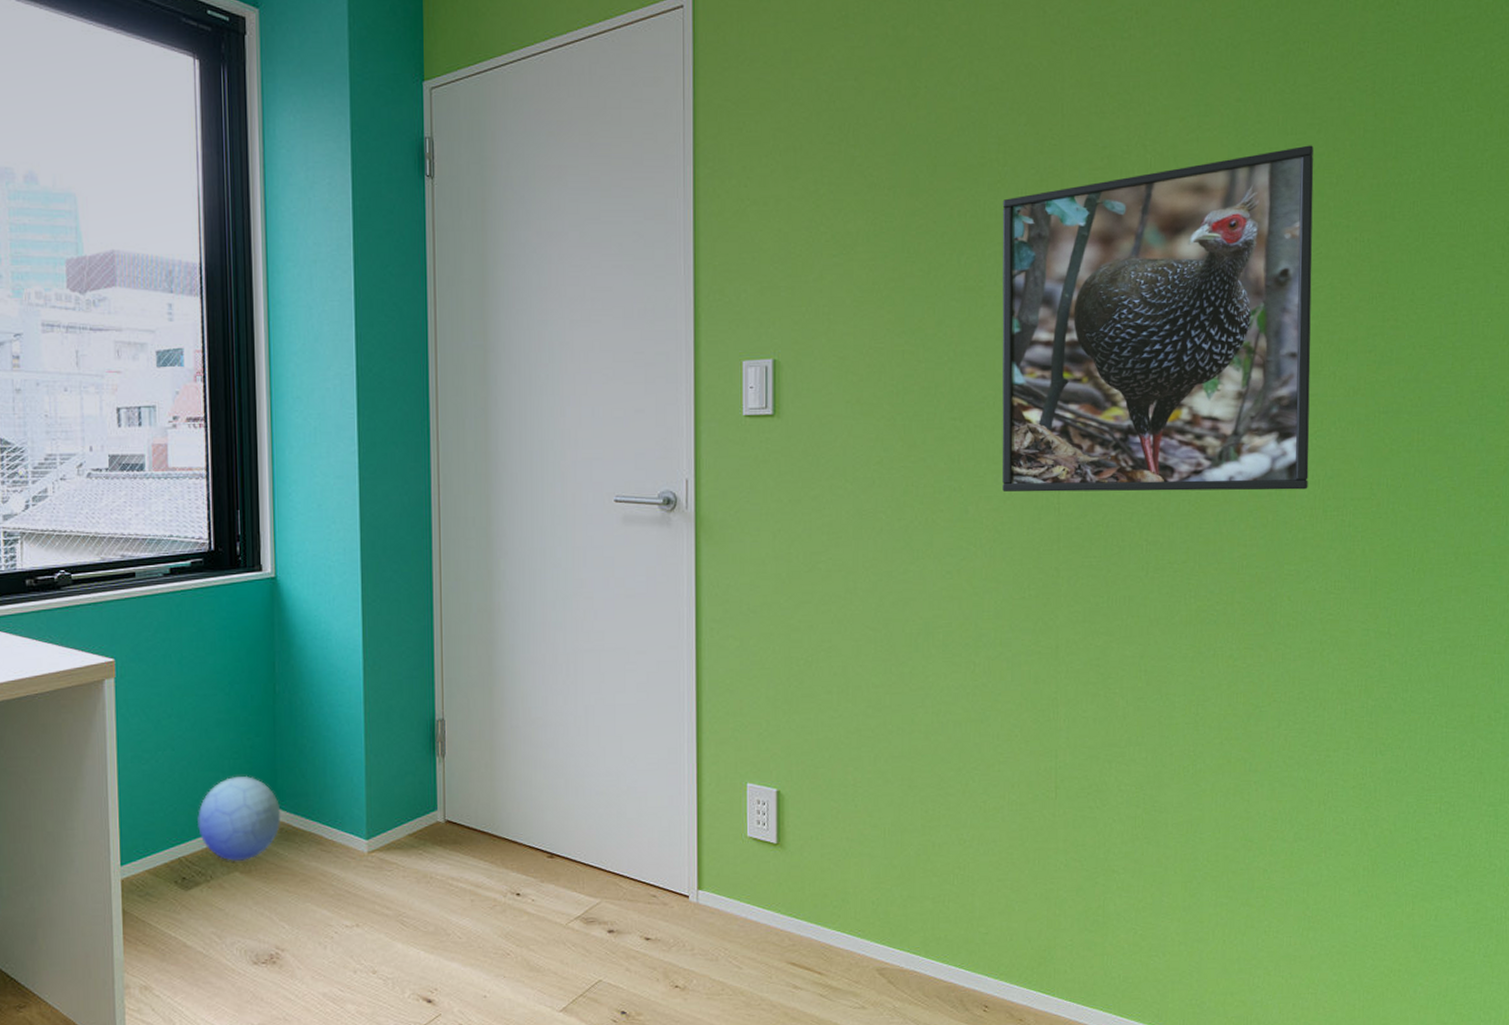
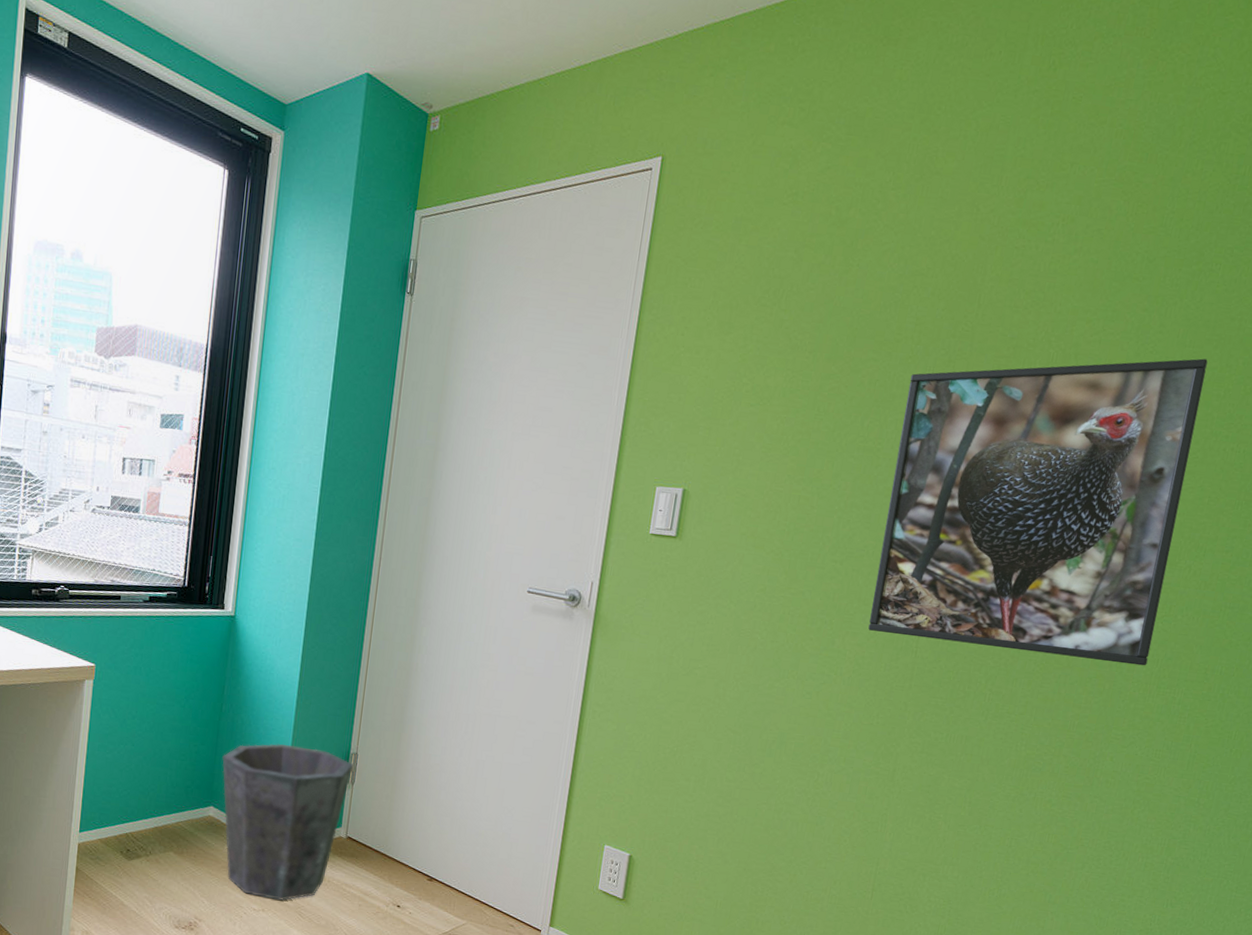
ball: present [198,775,281,861] -> none [145,774,214,844]
waste bin: none [283,720,441,910] -> present [222,743,354,900]

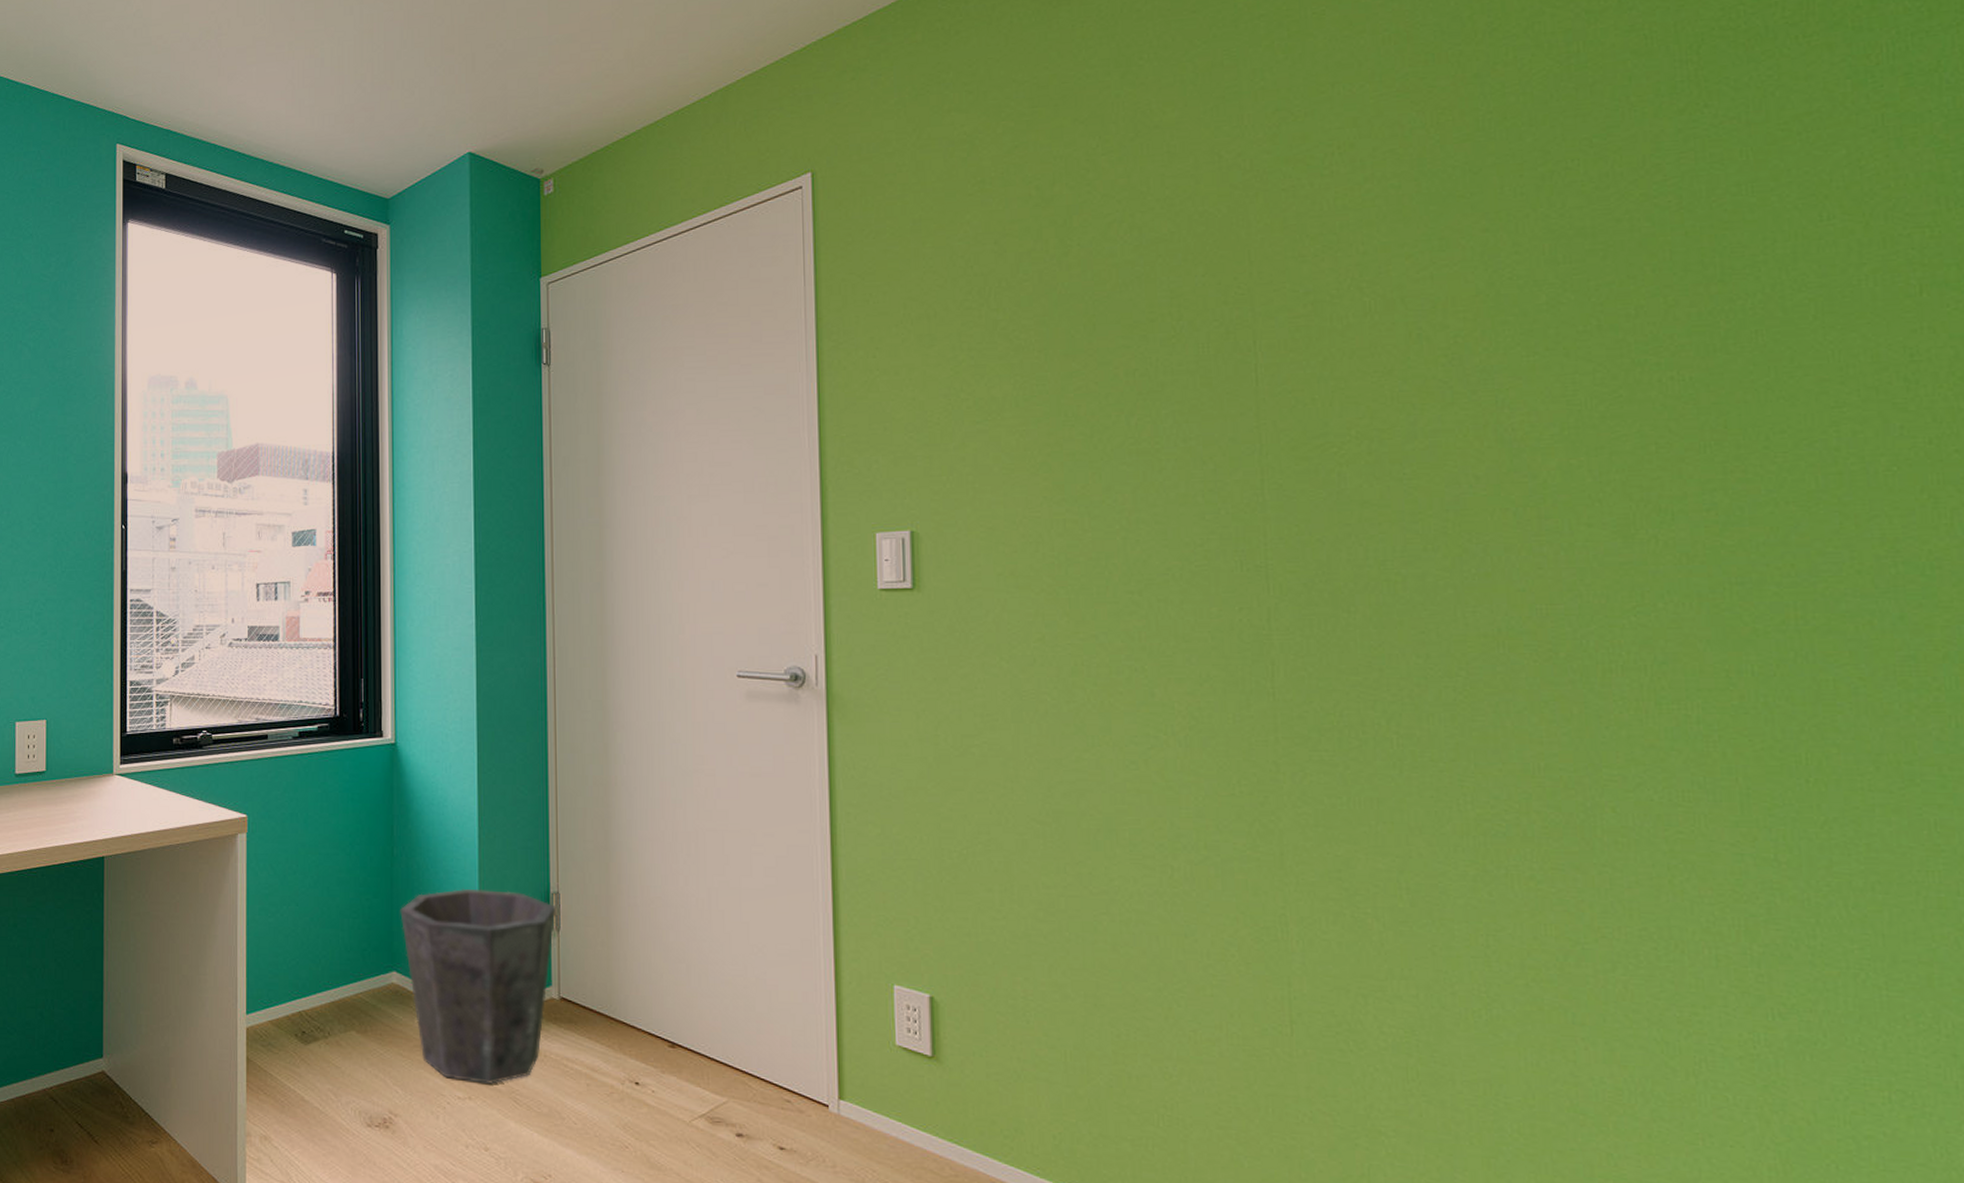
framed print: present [868,358,1208,666] -> none [1179,274,1629,677]

